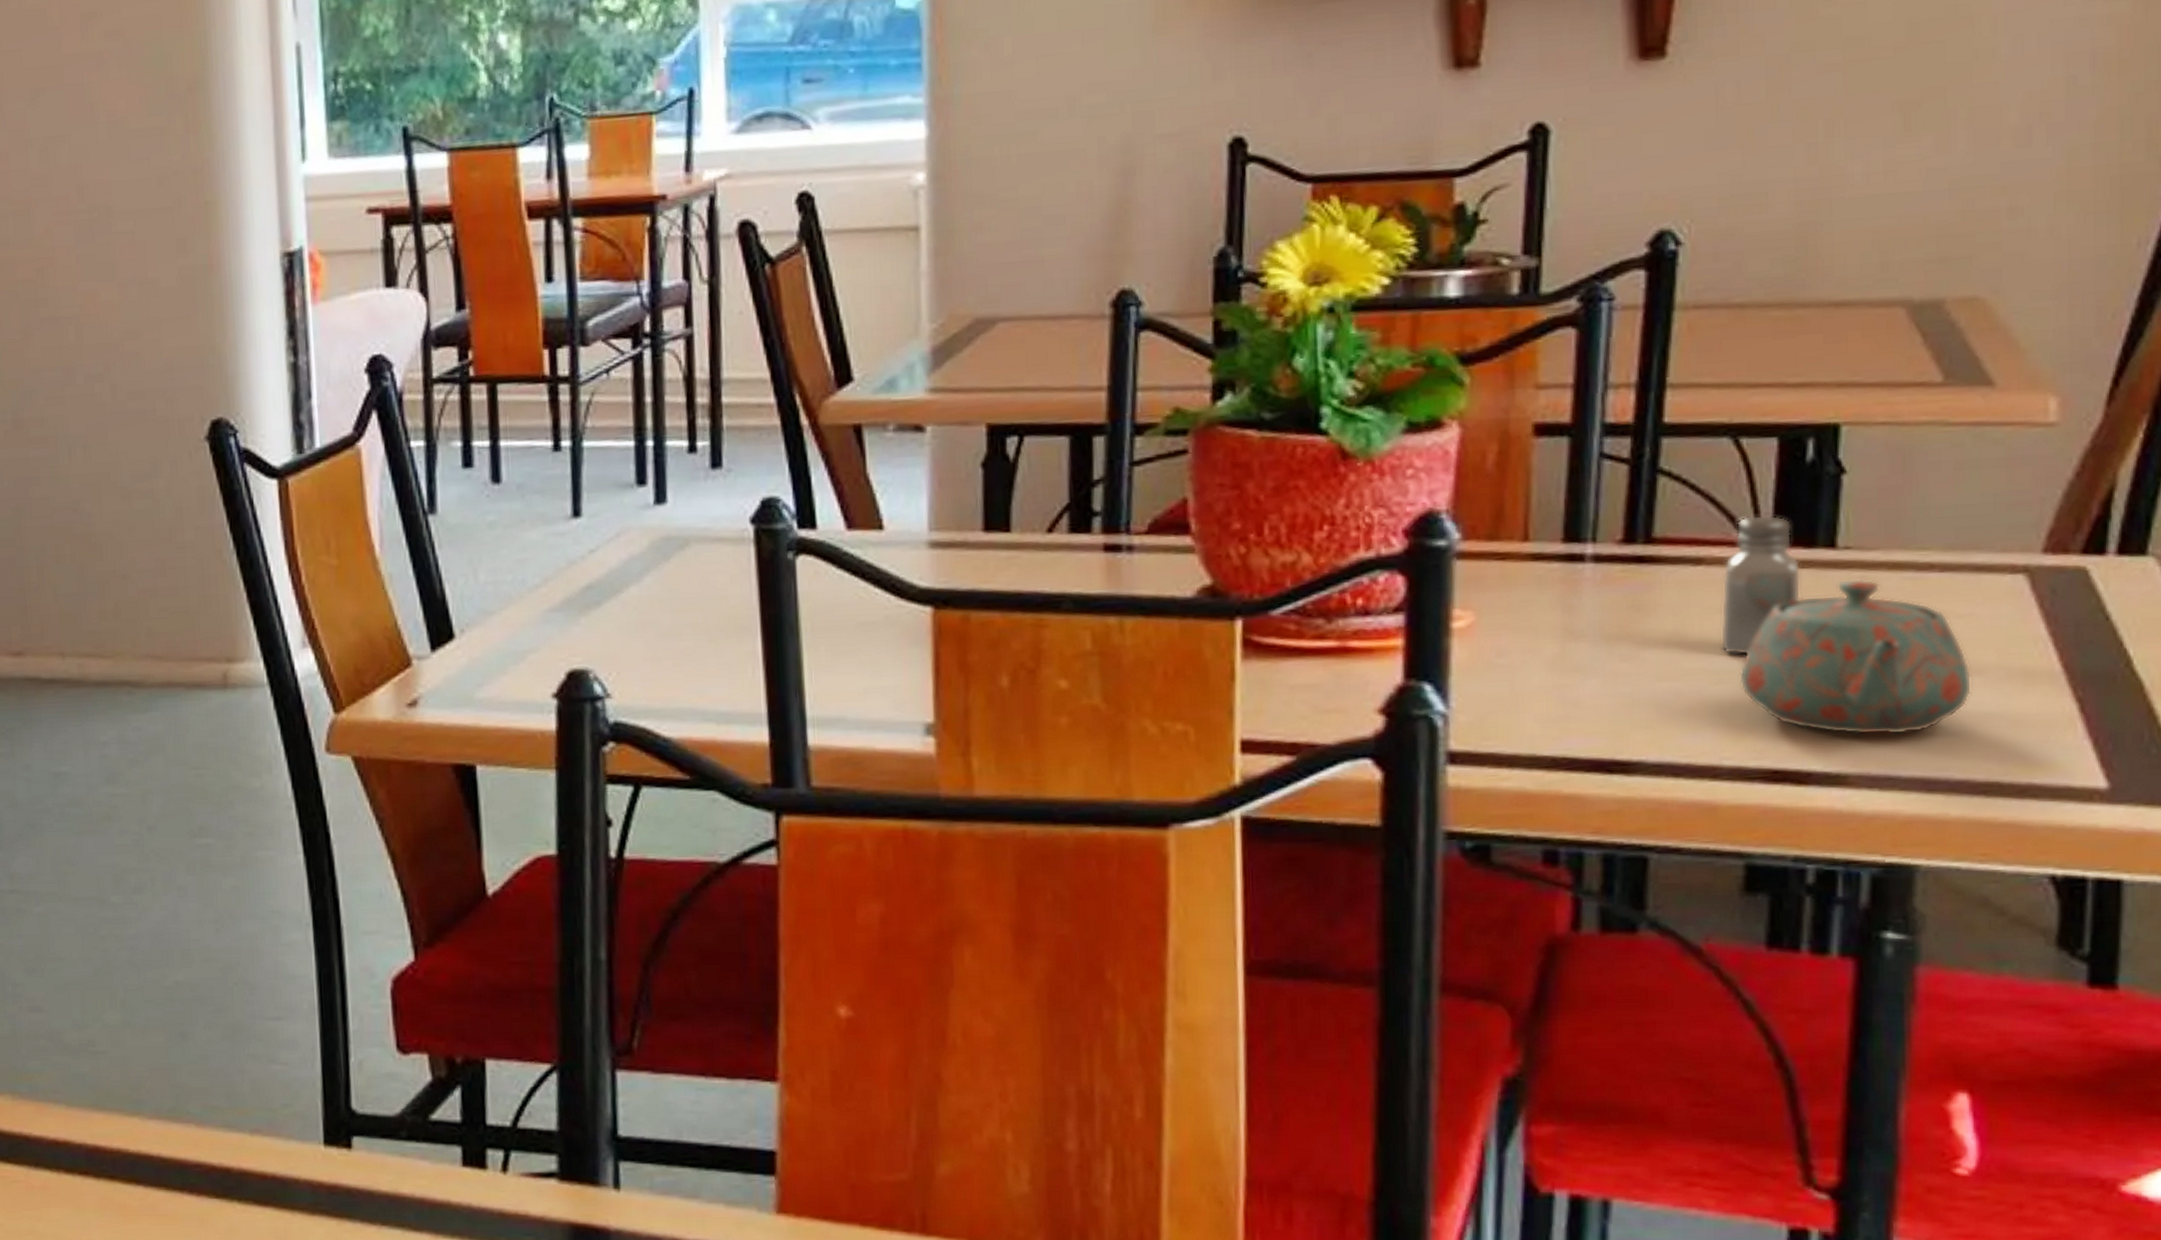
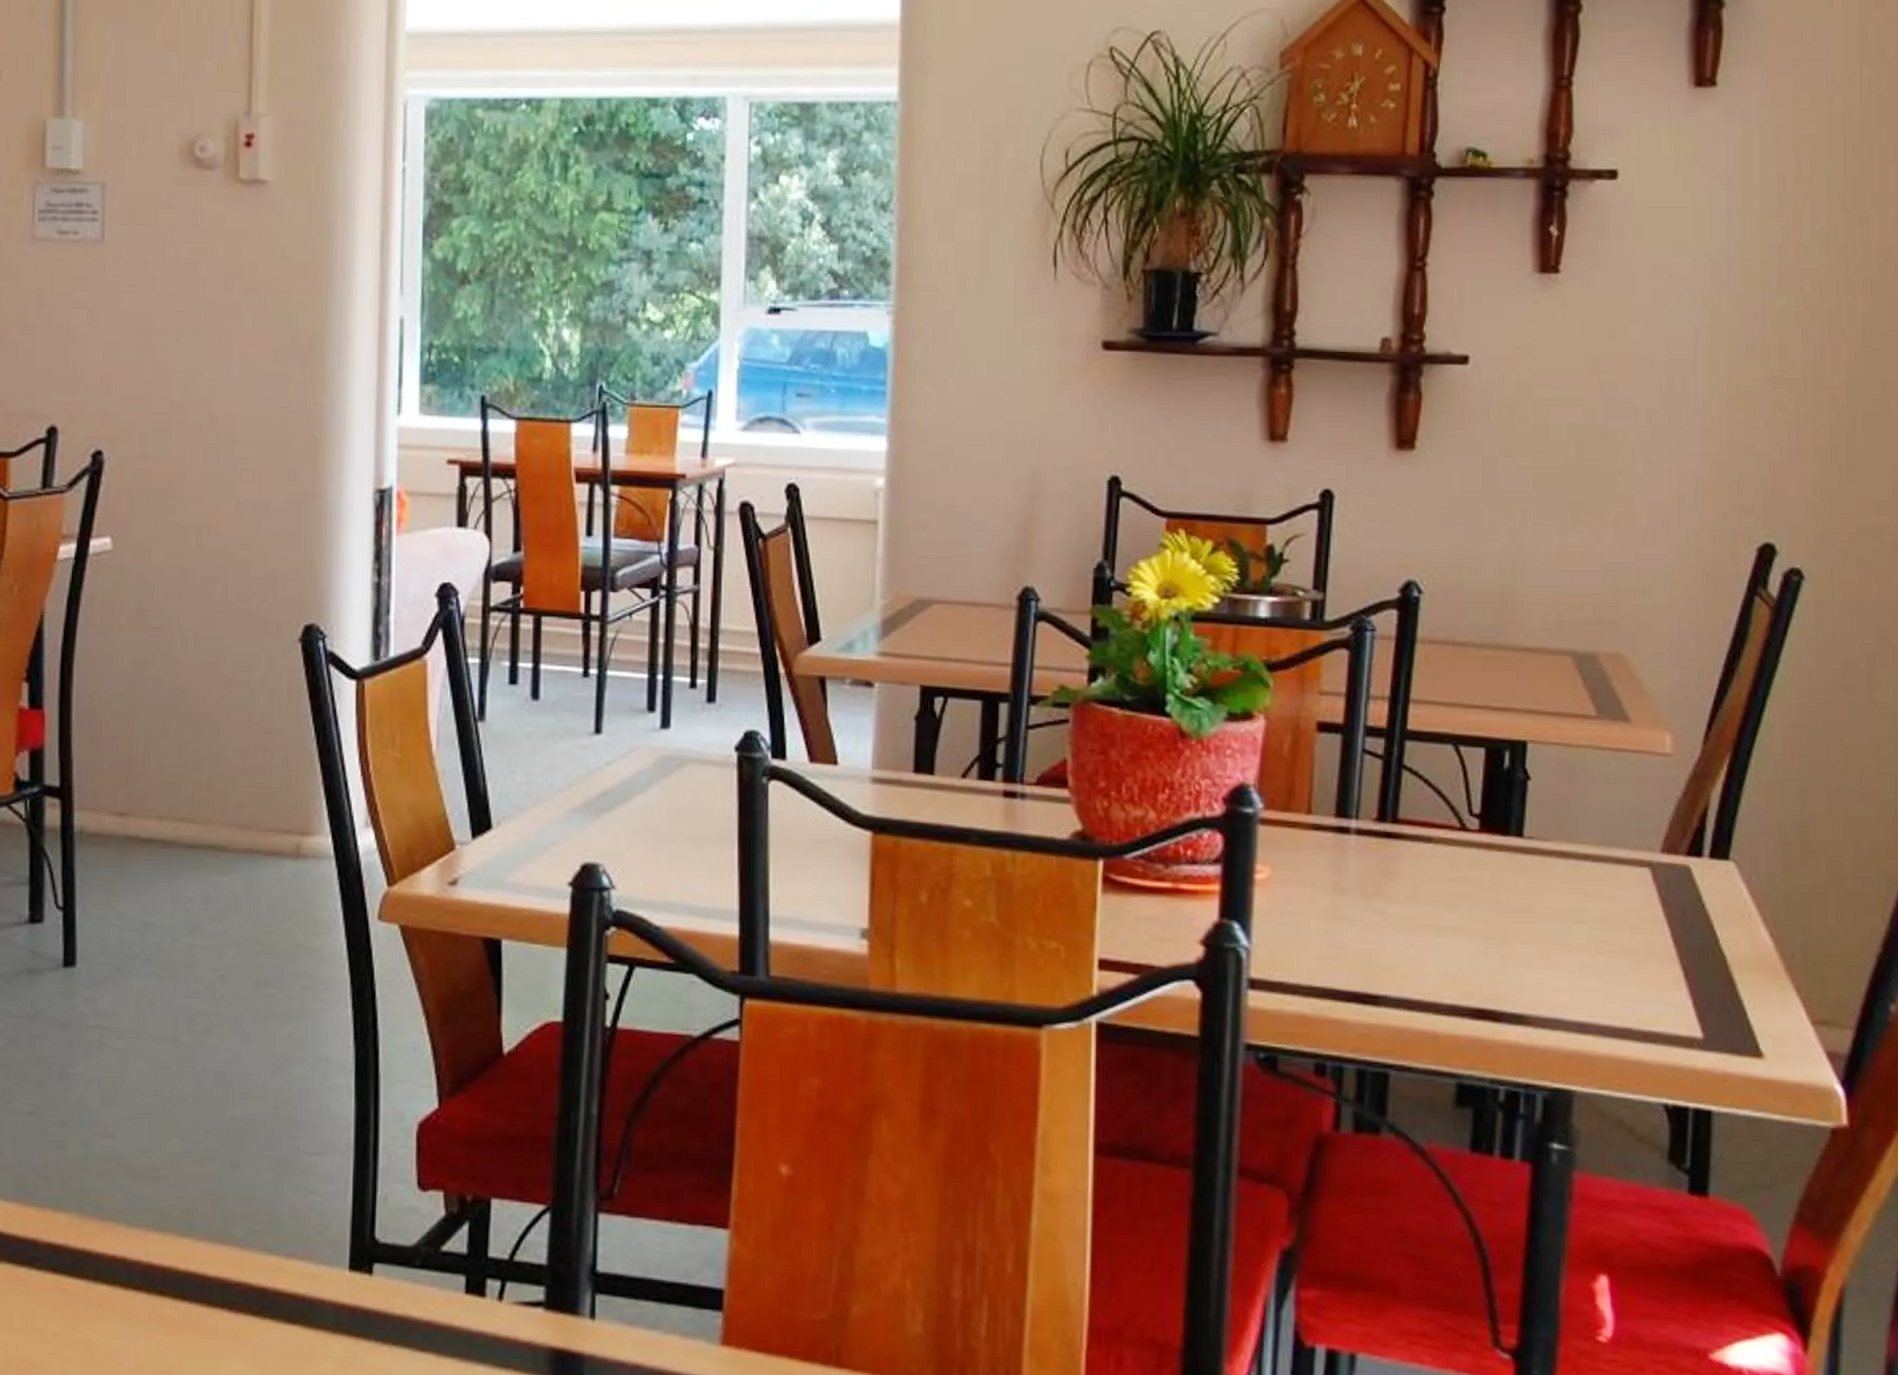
saltshaker: present [1720,514,1802,656] -> none [1442,806,1499,917]
teapot: present [1739,578,1973,735] -> none [1455,862,1614,986]

